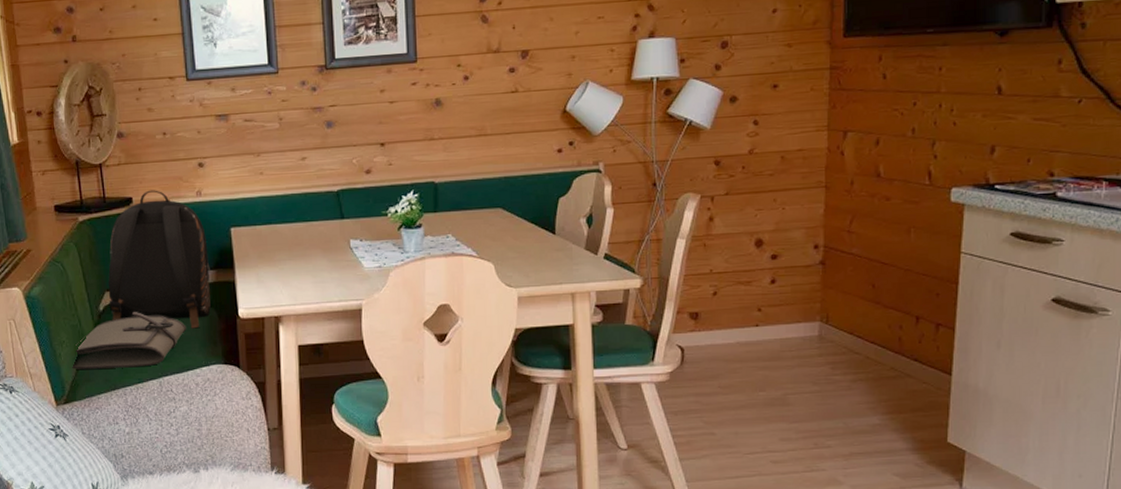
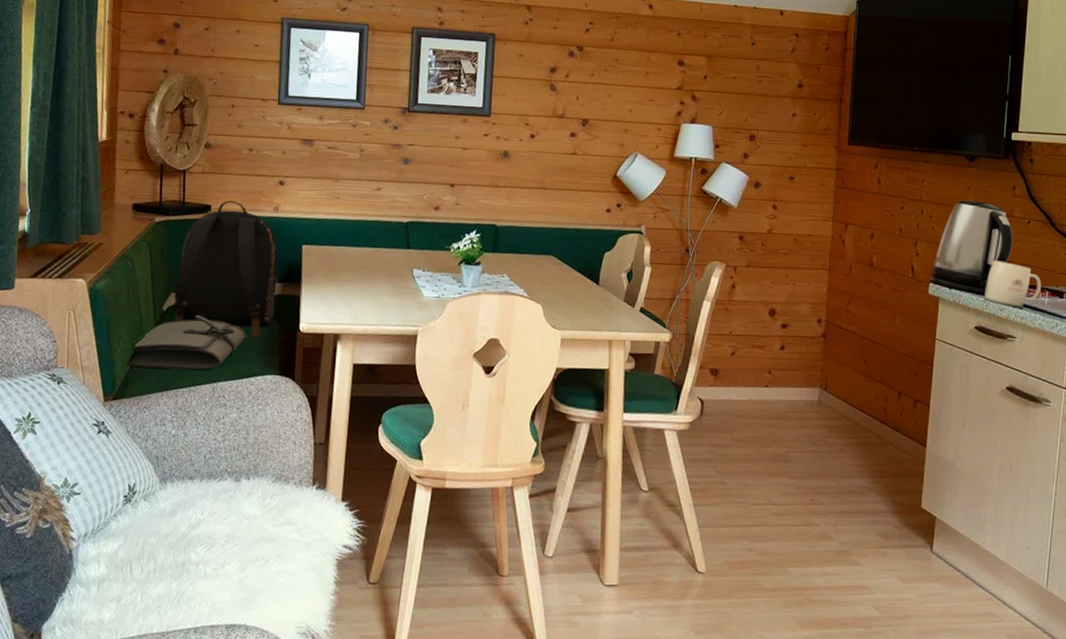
kettle: none [951,83,1059,197] -> present [929,200,1013,296]
mug: none [1021,152,1097,207] -> present [983,260,1042,309]

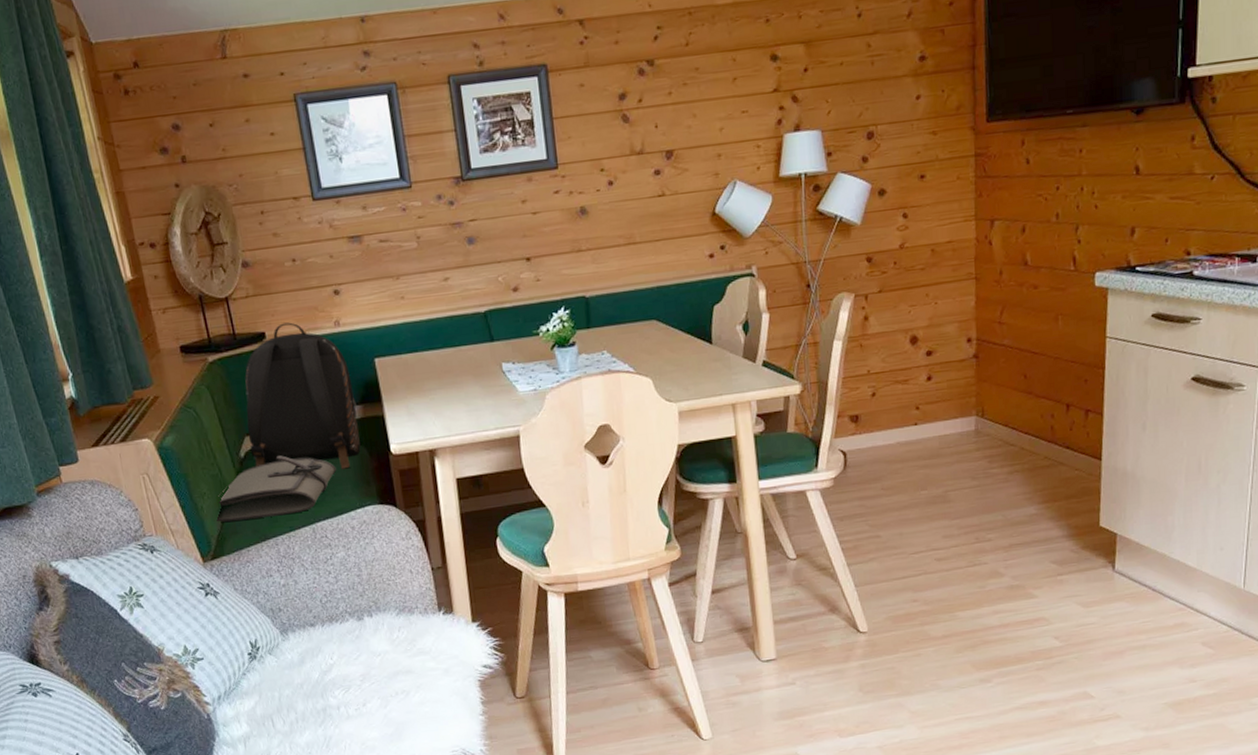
kettle: present [929,200,1013,296] -> none [1095,162,1194,278]
mug: present [983,260,1042,309] -> none [1160,231,1230,285]

